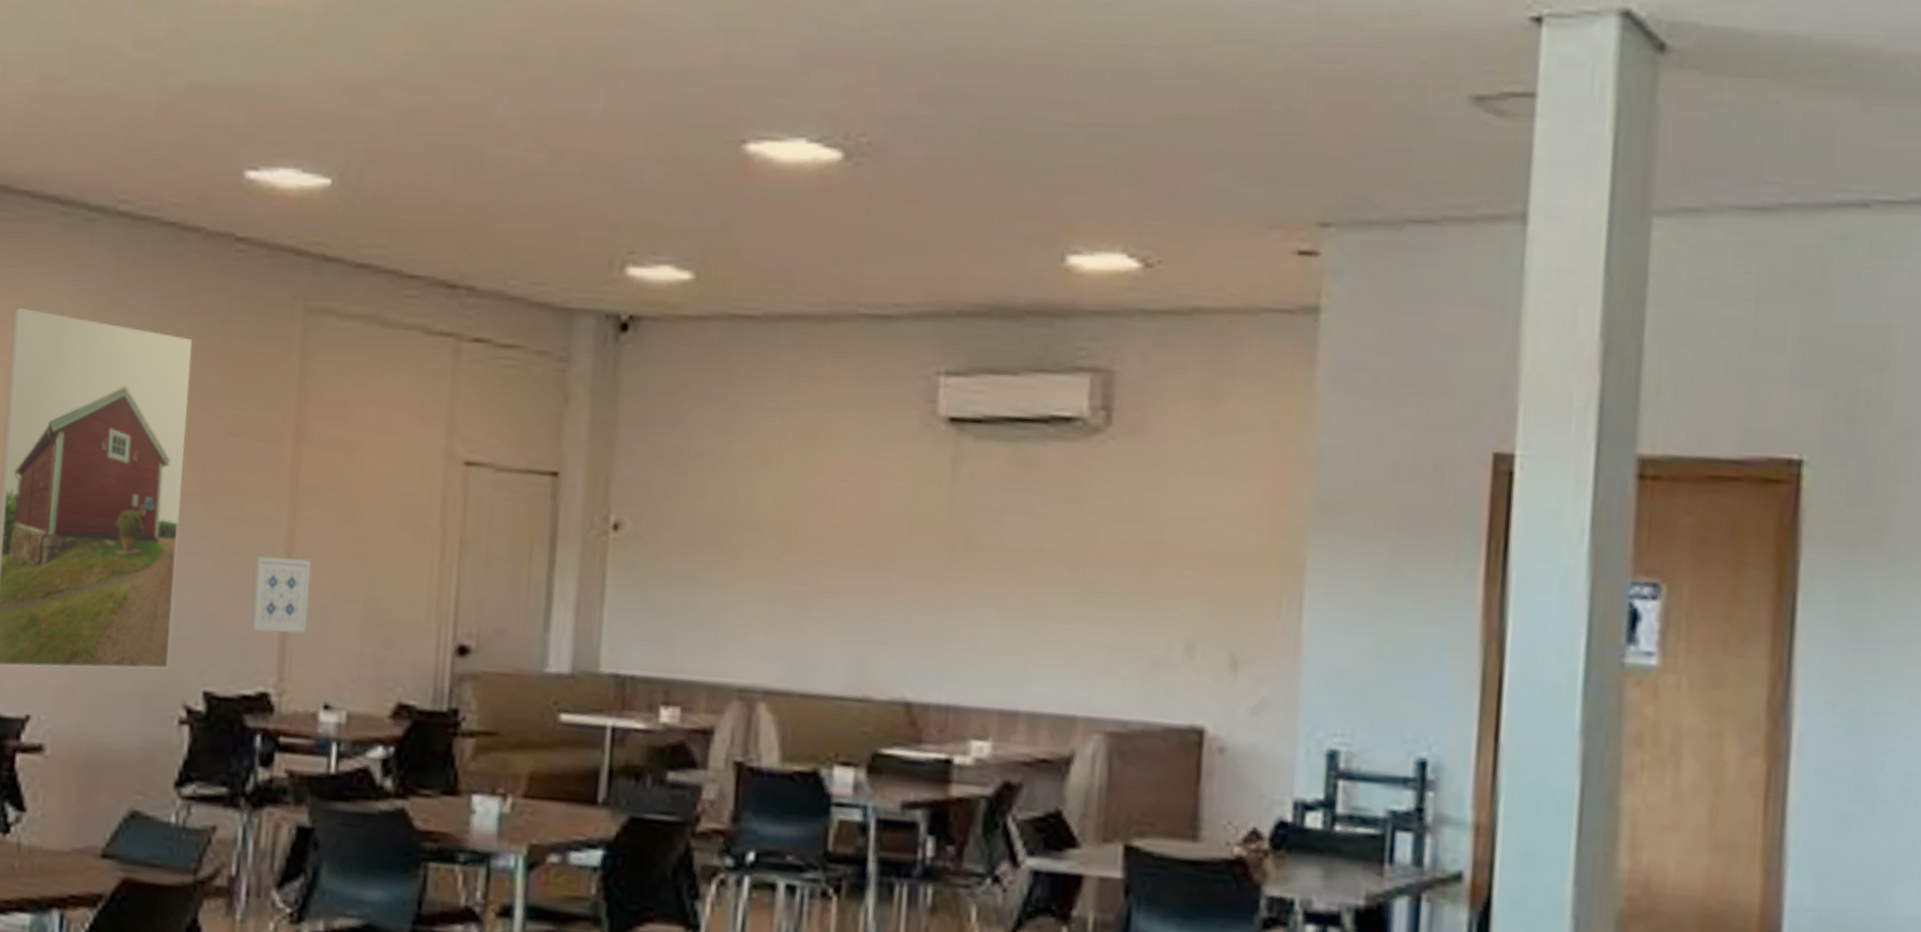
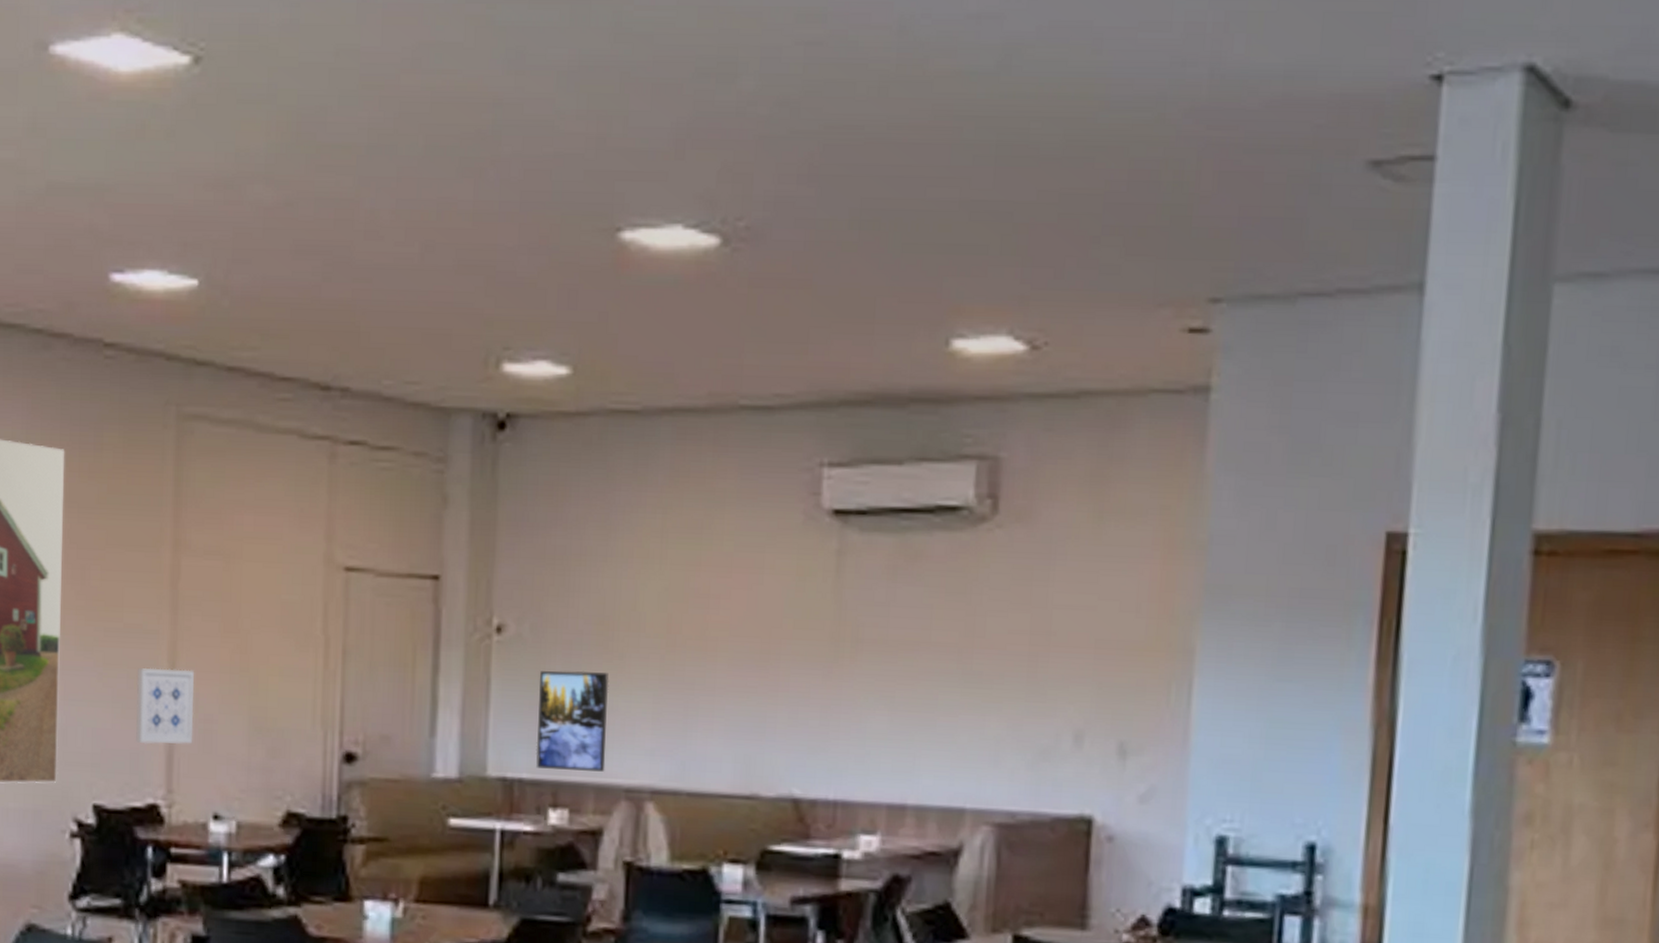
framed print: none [649,569,724,671] -> present [535,670,609,772]

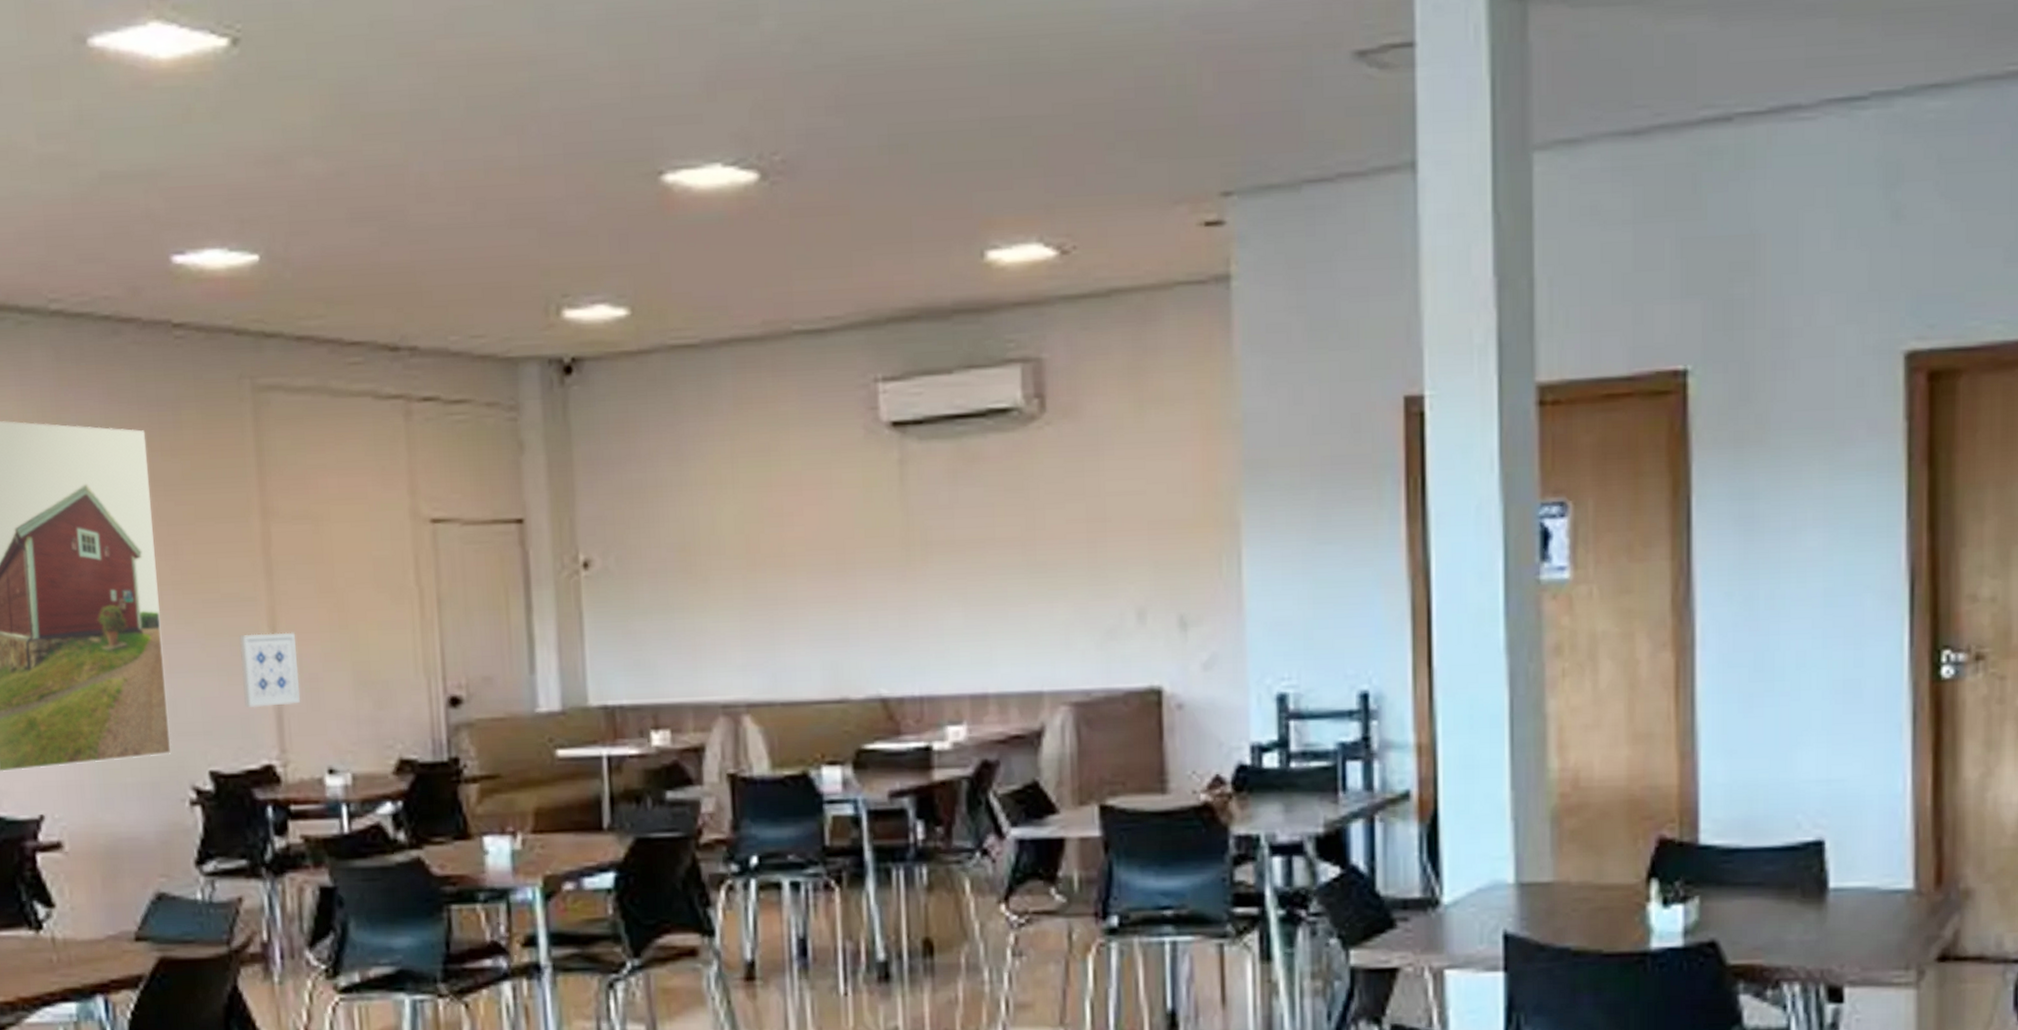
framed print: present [535,670,609,772] -> none [630,596,701,694]

